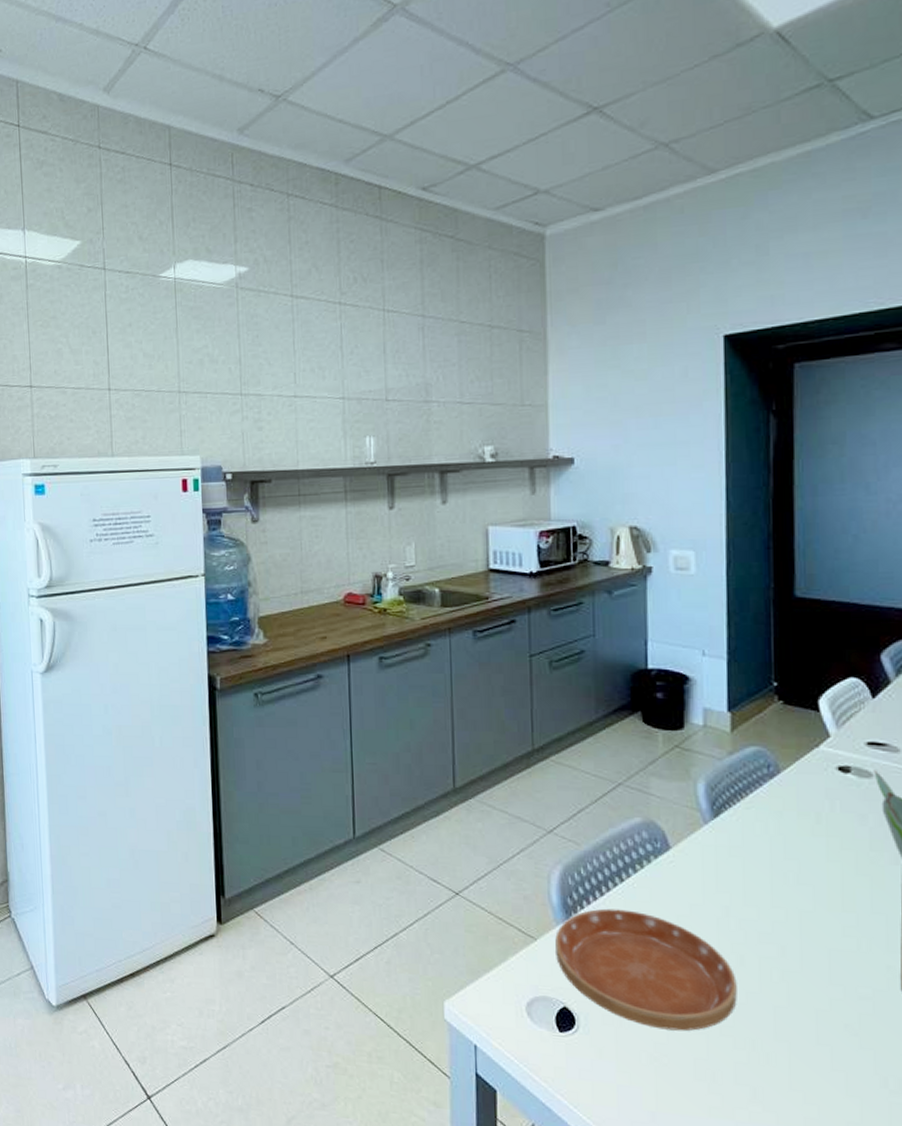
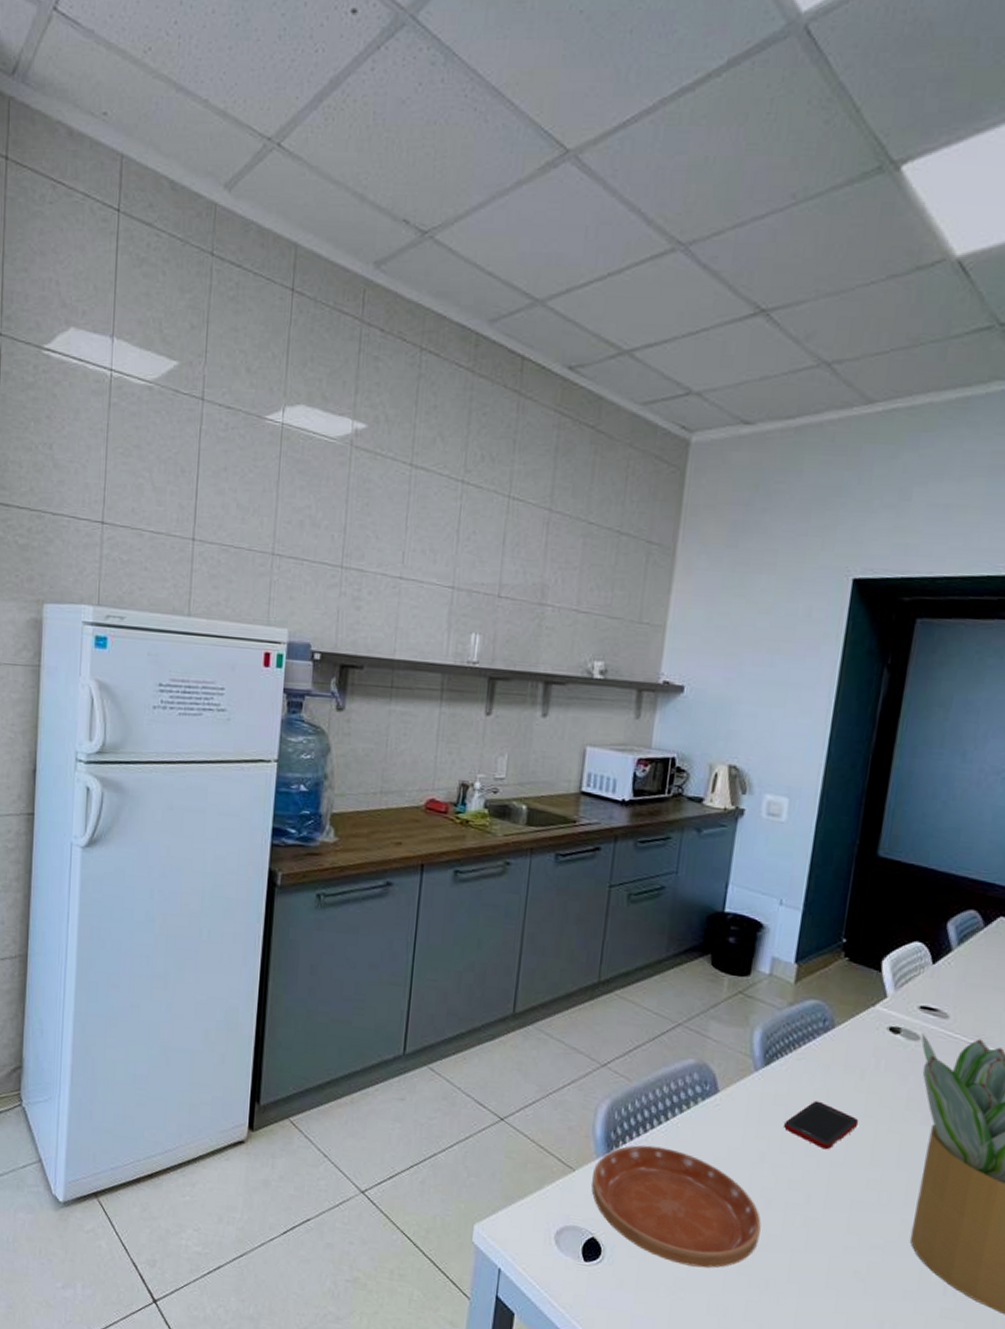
cell phone: none [744,849,823,899] -> present [784,1100,859,1150]

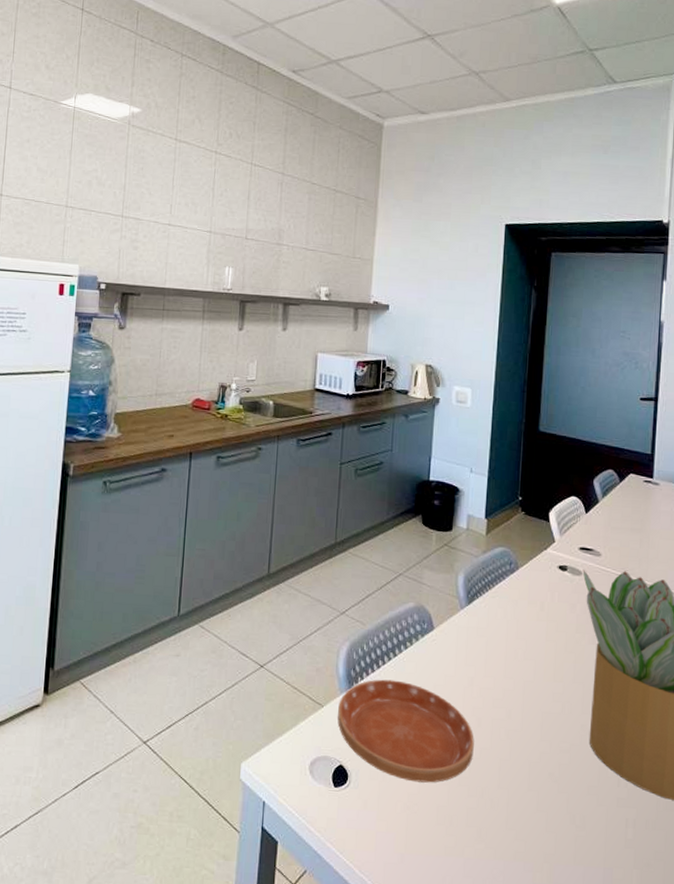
cell phone: present [784,1100,859,1150] -> none [486,630,543,671]

